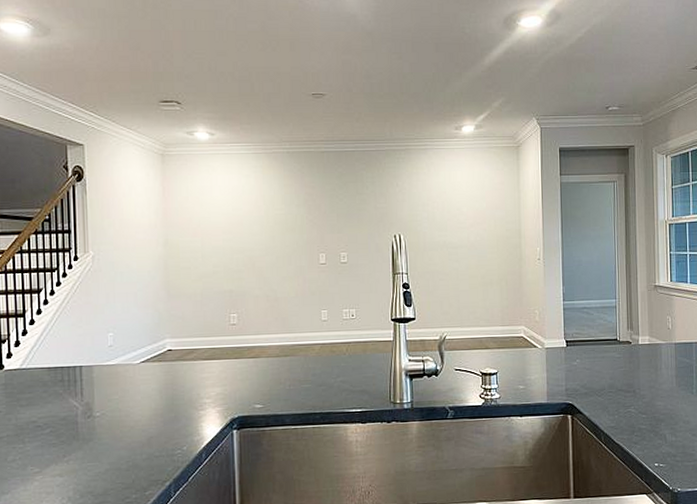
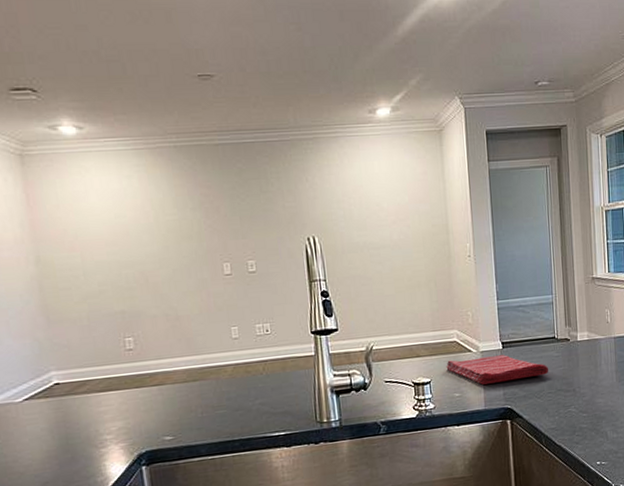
dish towel: none [512,352,611,379] -> present [446,355,549,385]

